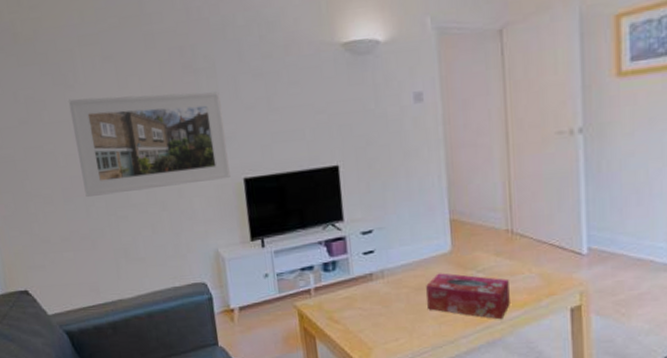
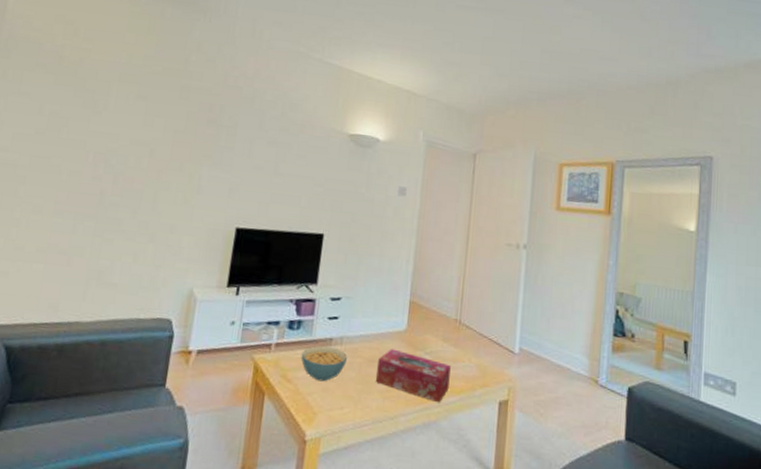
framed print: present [68,91,231,198] -> none [77,123,234,225]
cereal bowl: none [343,282,393,318] -> present [301,346,348,382]

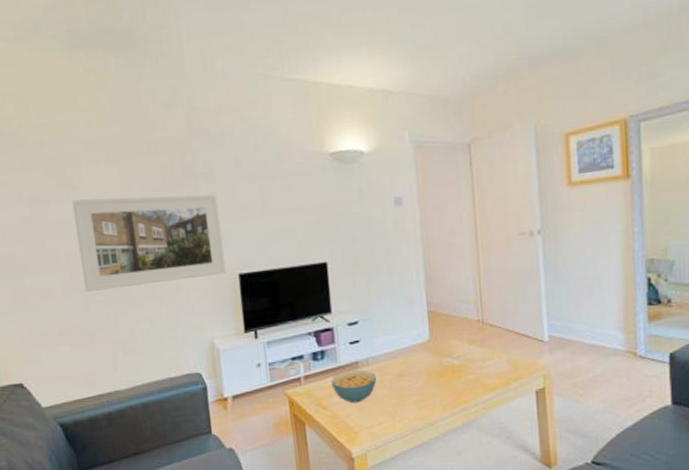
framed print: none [77,123,234,225] -> present [71,194,226,293]
tissue box: present [376,348,451,403] -> none [407,360,483,403]

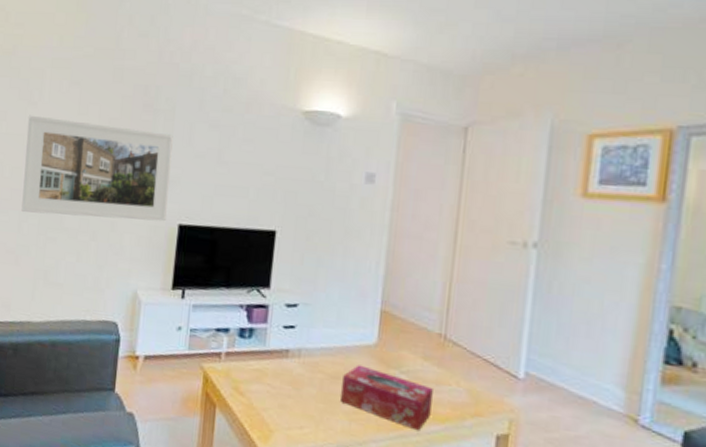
cereal bowl: present [331,369,377,403] -> none [254,357,307,398]
tissue box: none [407,360,483,403] -> present [341,364,433,432]

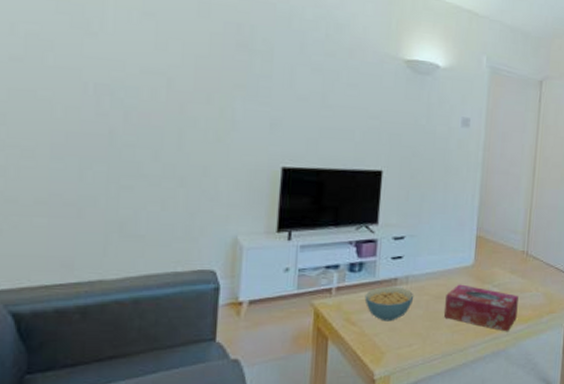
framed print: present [21,115,173,222] -> none [82,46,272,165]
cereal bowl: none [254,357,307,398] -> present [364,286,414,322]

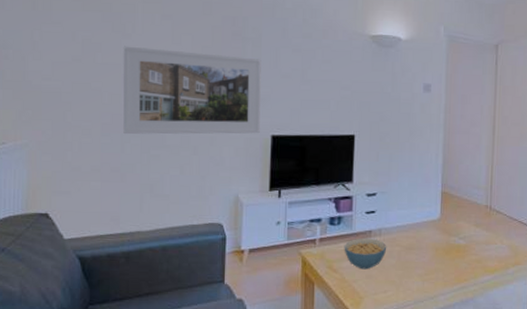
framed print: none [82,46,272,165] -> present [123,46,261,135]
tissue box: present [444,284,519,332] -> none [415,236,484,282]

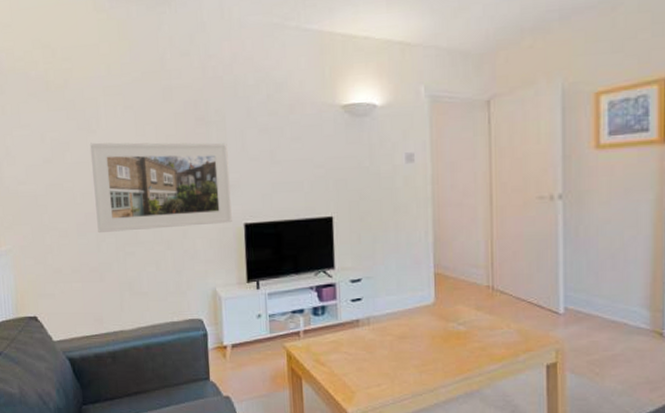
cereal bowl: present [344,238,387,270] -> none [330,328,378,362]

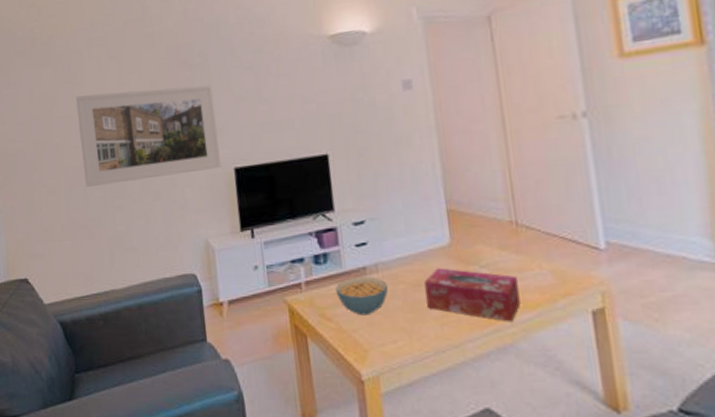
cereal bowl: none [330,328,378,362] -> present [335,276,389,316]
tissue box: none [409,323,489,372] -> present [424,268,521,323]

